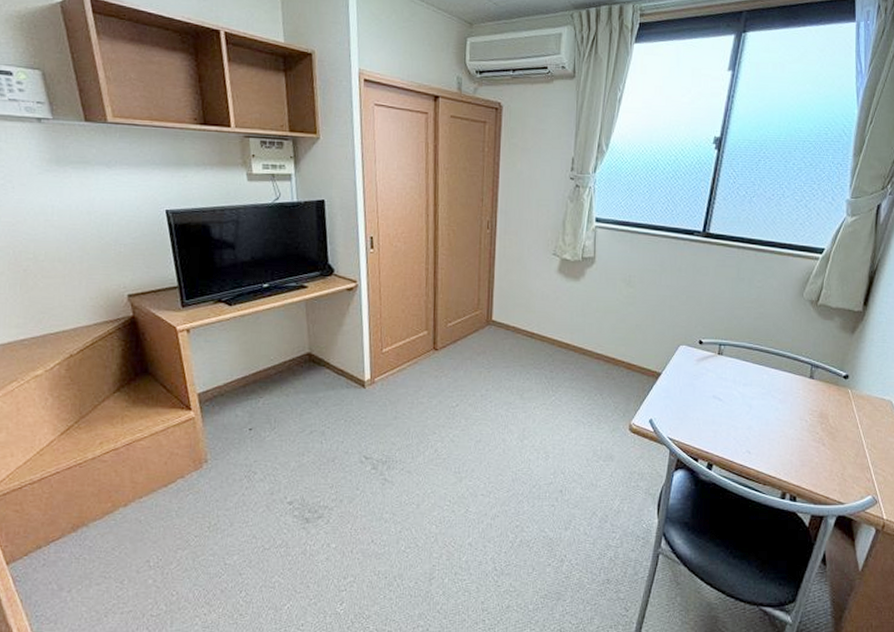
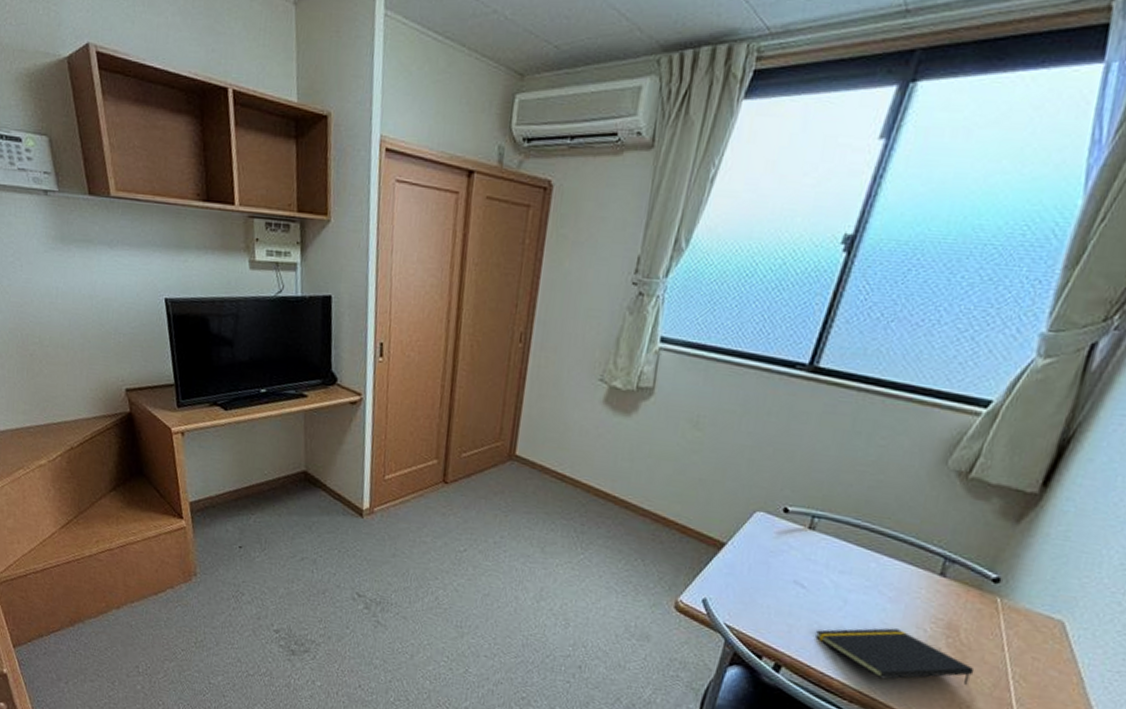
notepad: none [734,423,842,463] -> present [816,628,975,685]

